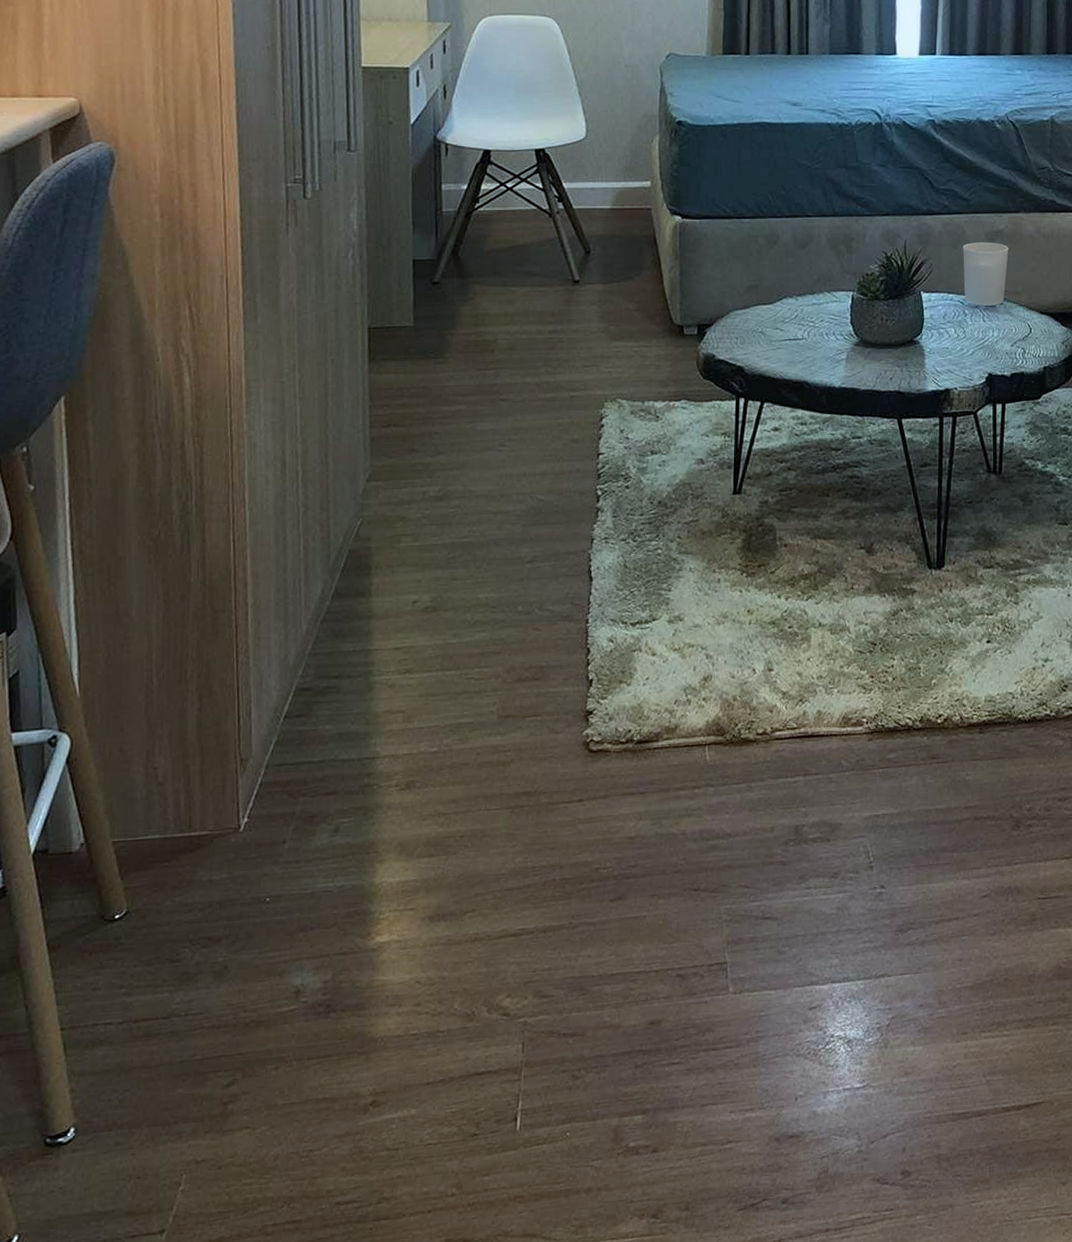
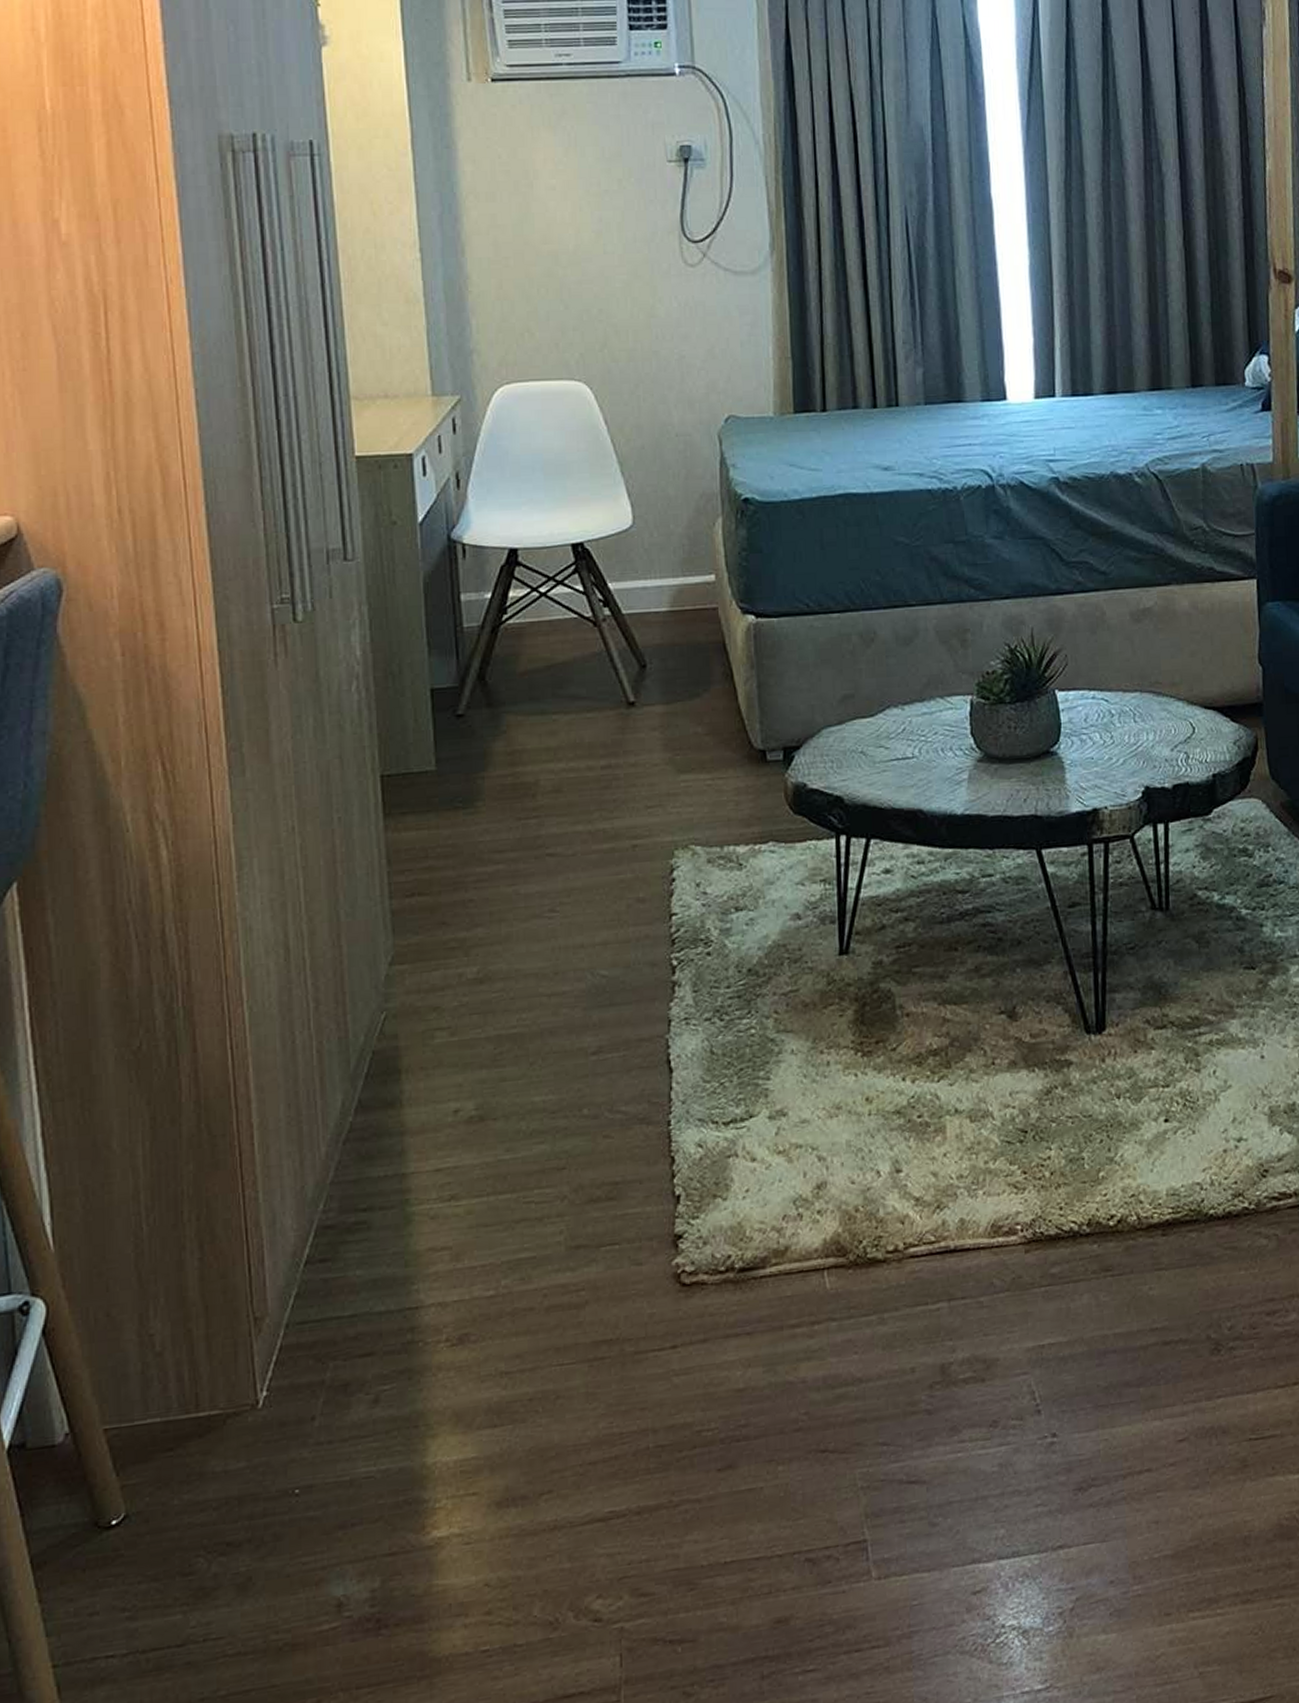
candle holder: present [963,242,1009,307] -> none [1103,623,1161,704]

